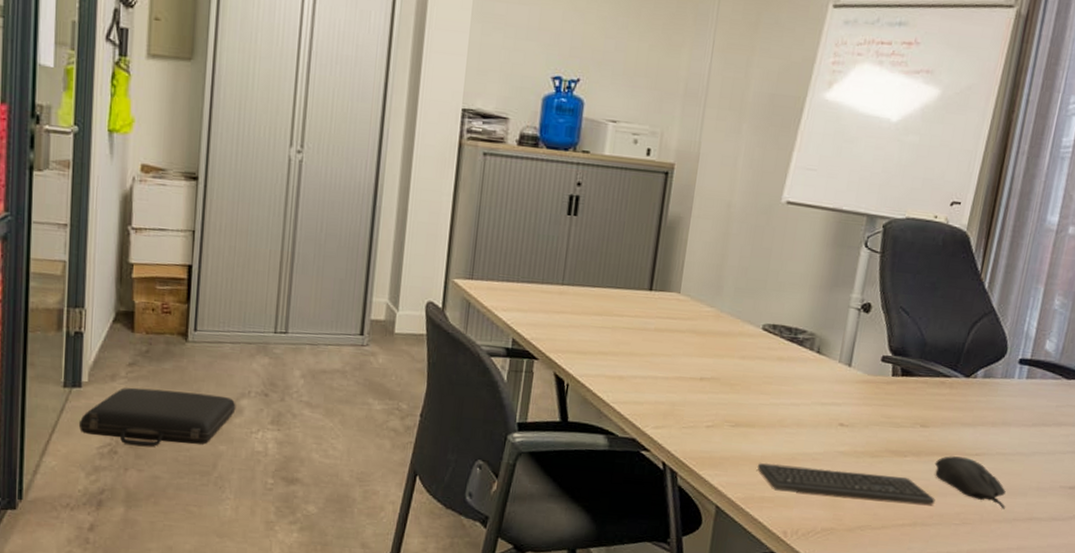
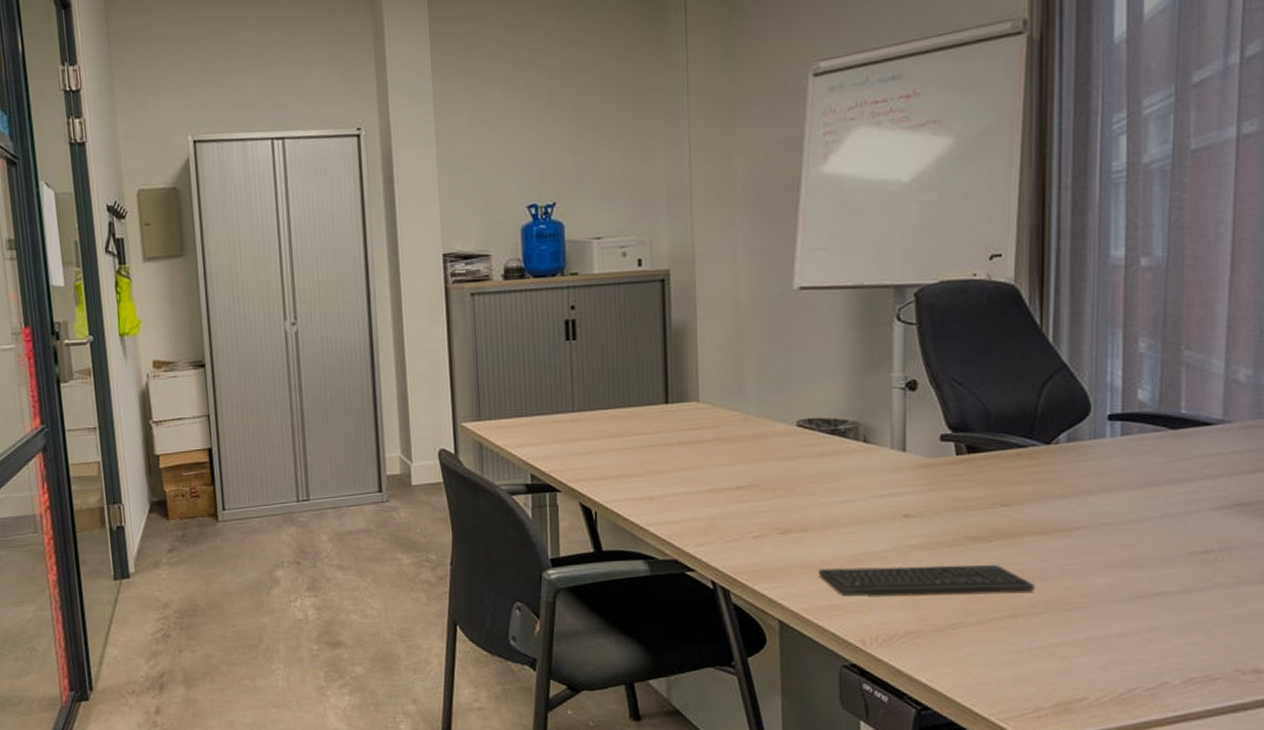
briefcase: present [78,387,236,447] -> none [132,569,272,628]
computer mouse: present [934,456,1006,509] -> none [1026,533,1124,587]

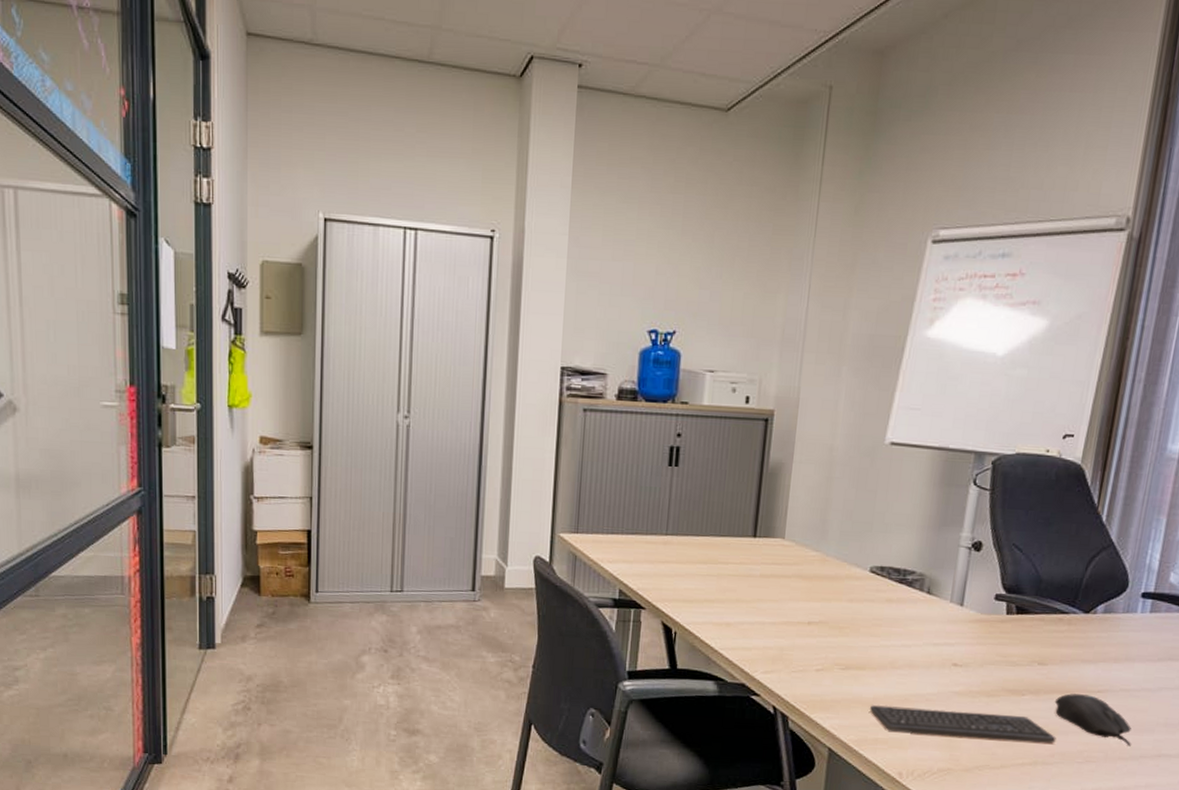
computer mouse: none [1026,533,1124,587] -> present [1054,693,1131,747]

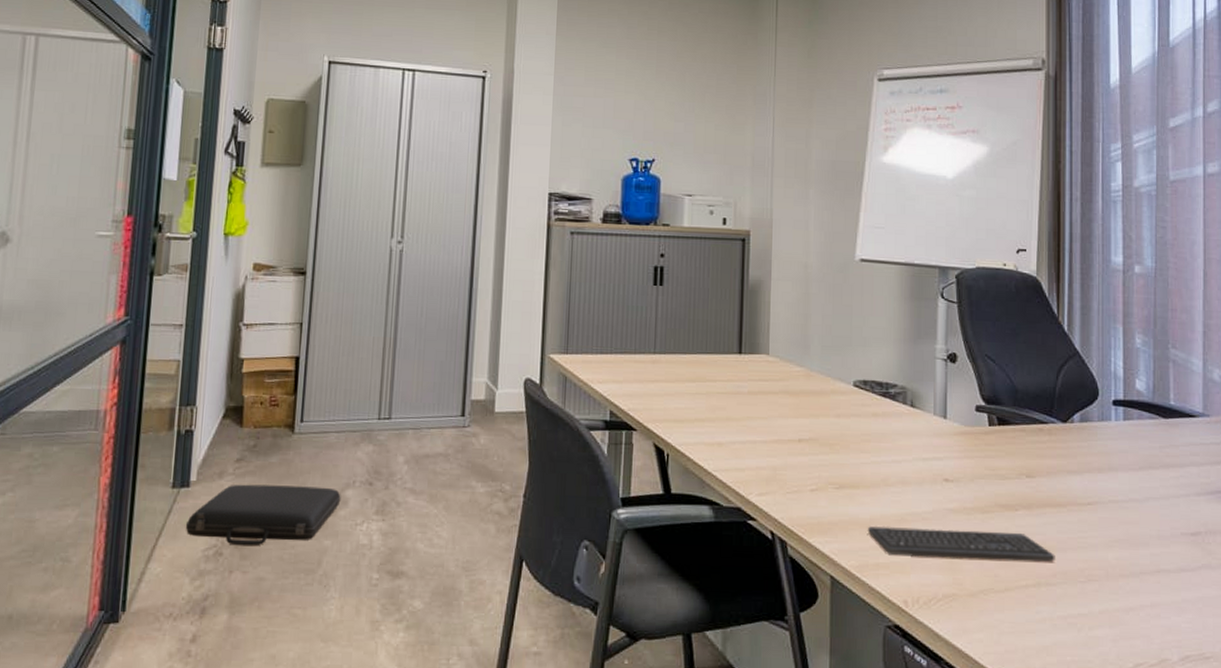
briefcase: none [214,647,358,703] -> present [185,484,341,546]
computer mouse: present [1054,693,1131,747] -> none [1048,507,1129,562]

